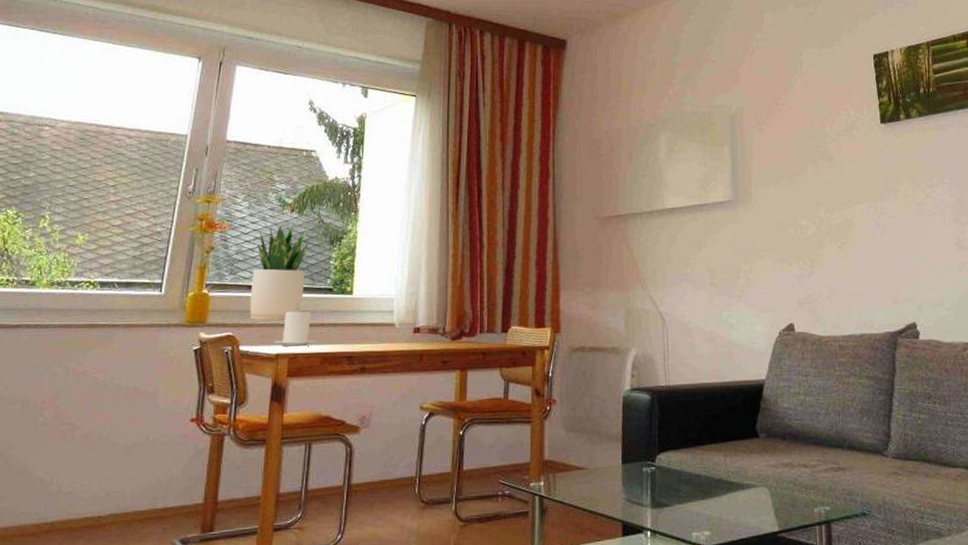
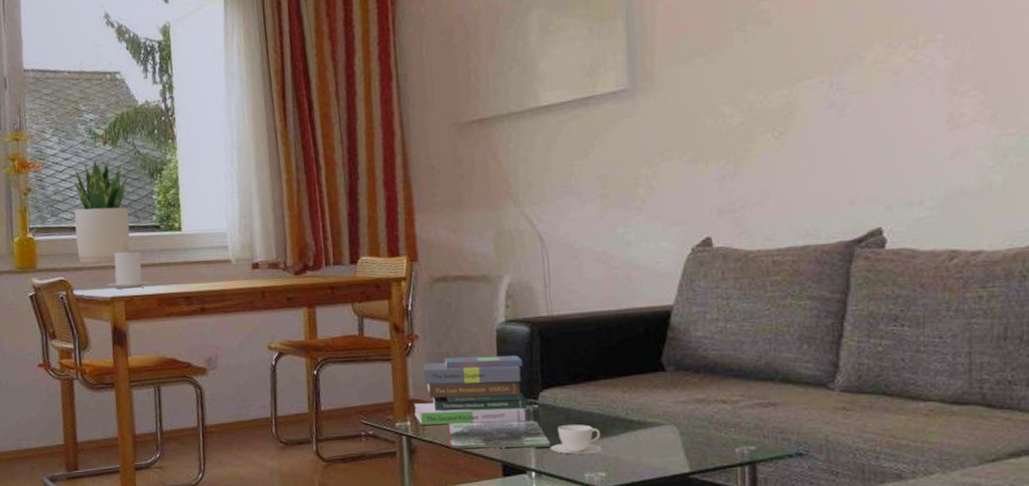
books: none [548,420,645,486] -> present [414,355,526,426]
magazine: none [576,482,665,509] -> present [448,421,551,449]
teacup: none [663,486,708,515] -> present [550,424,602,455]

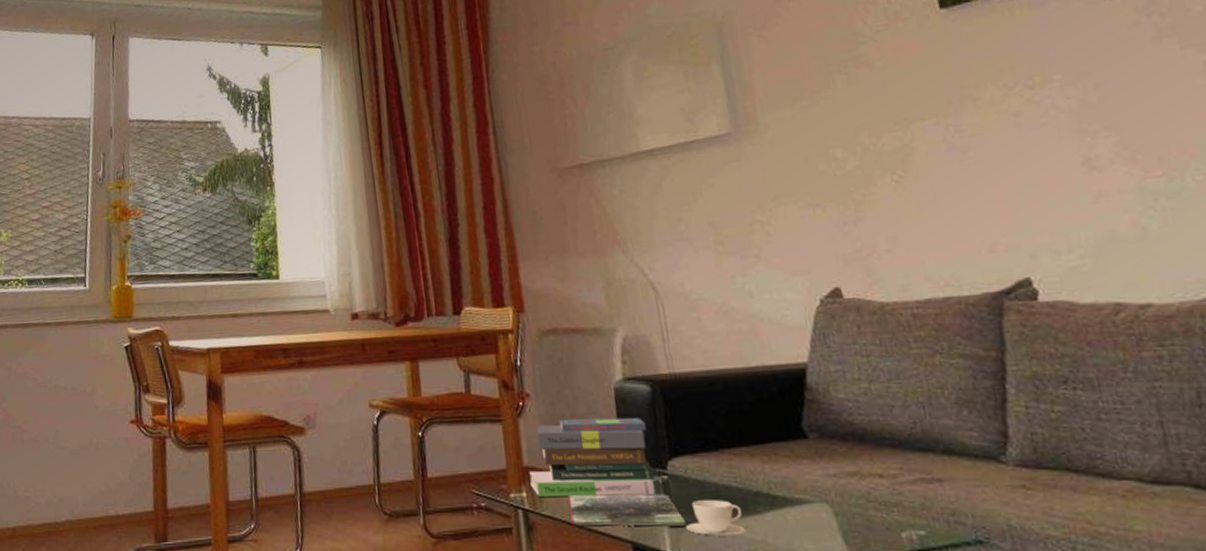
planter: present [74,155,130,263] -> none [172,202,228,312]
candle: present [107,251,151,289] -> none [203,300,247,341]

